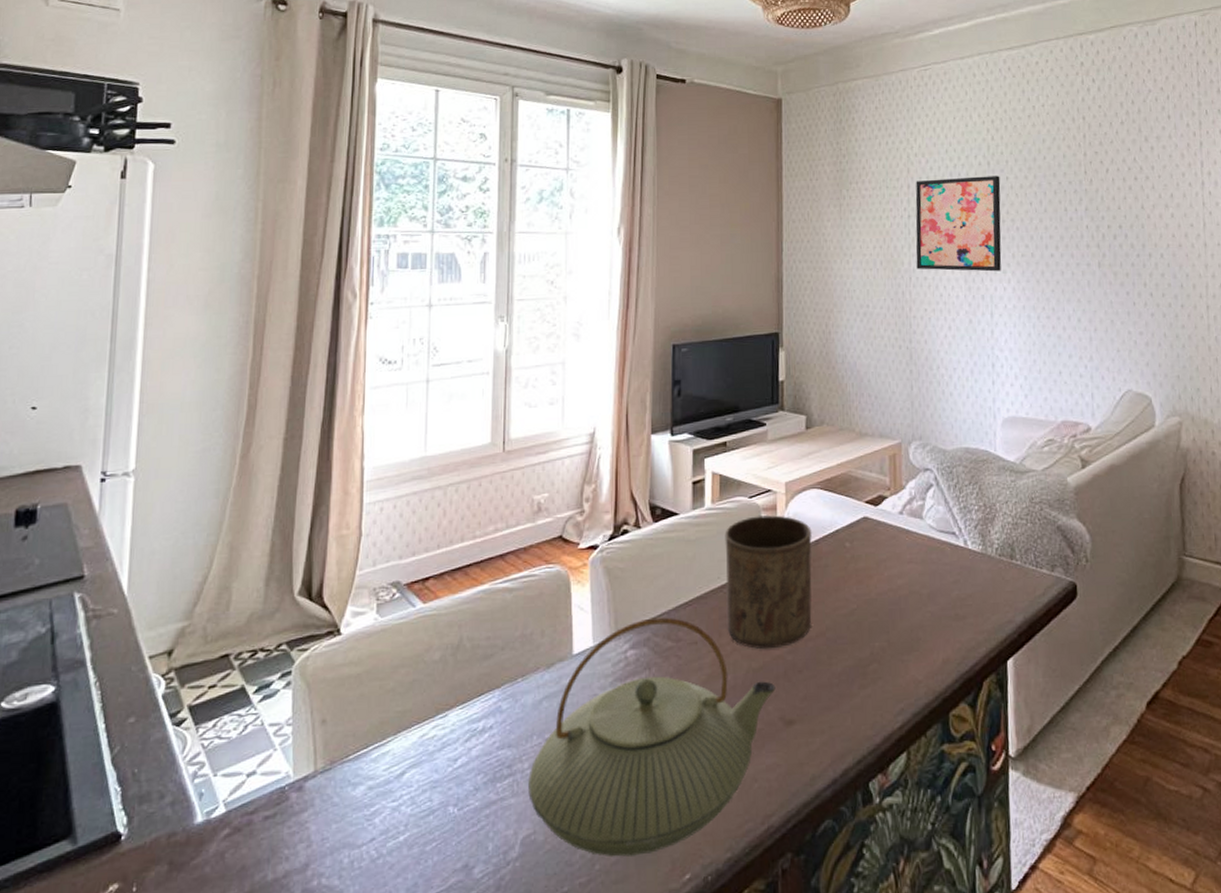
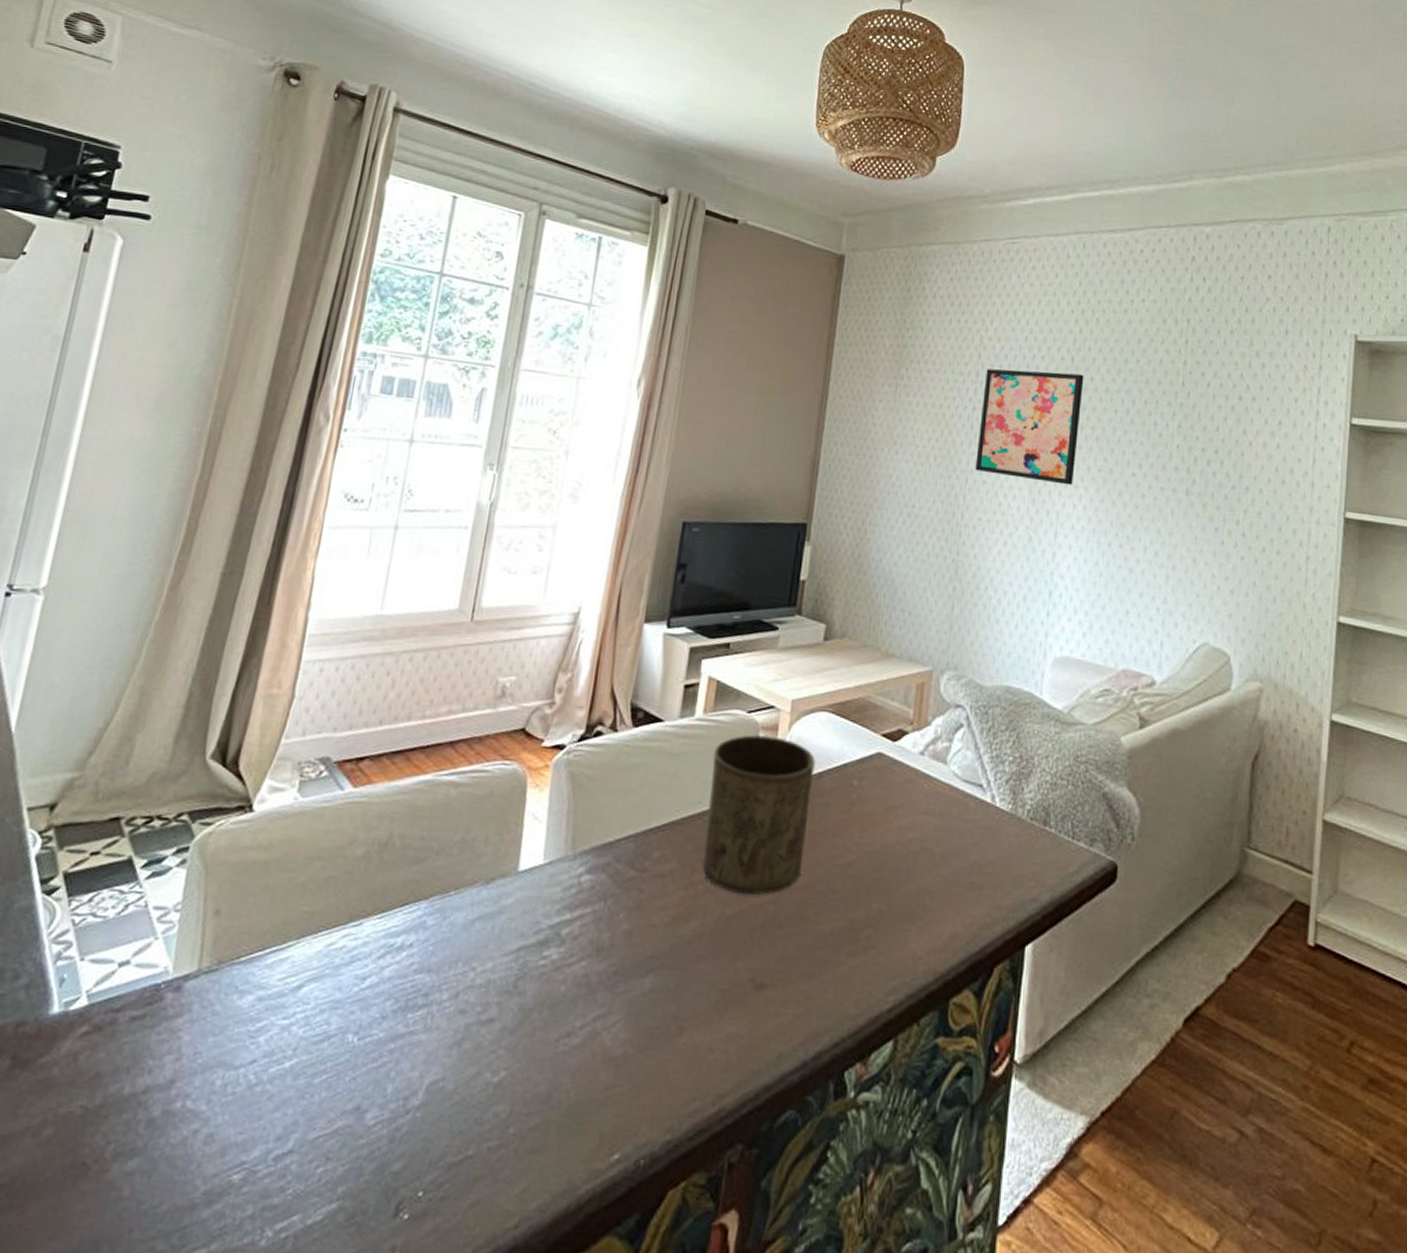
teapot: present [527,617,776,857] -> none [443,839,750,1123]

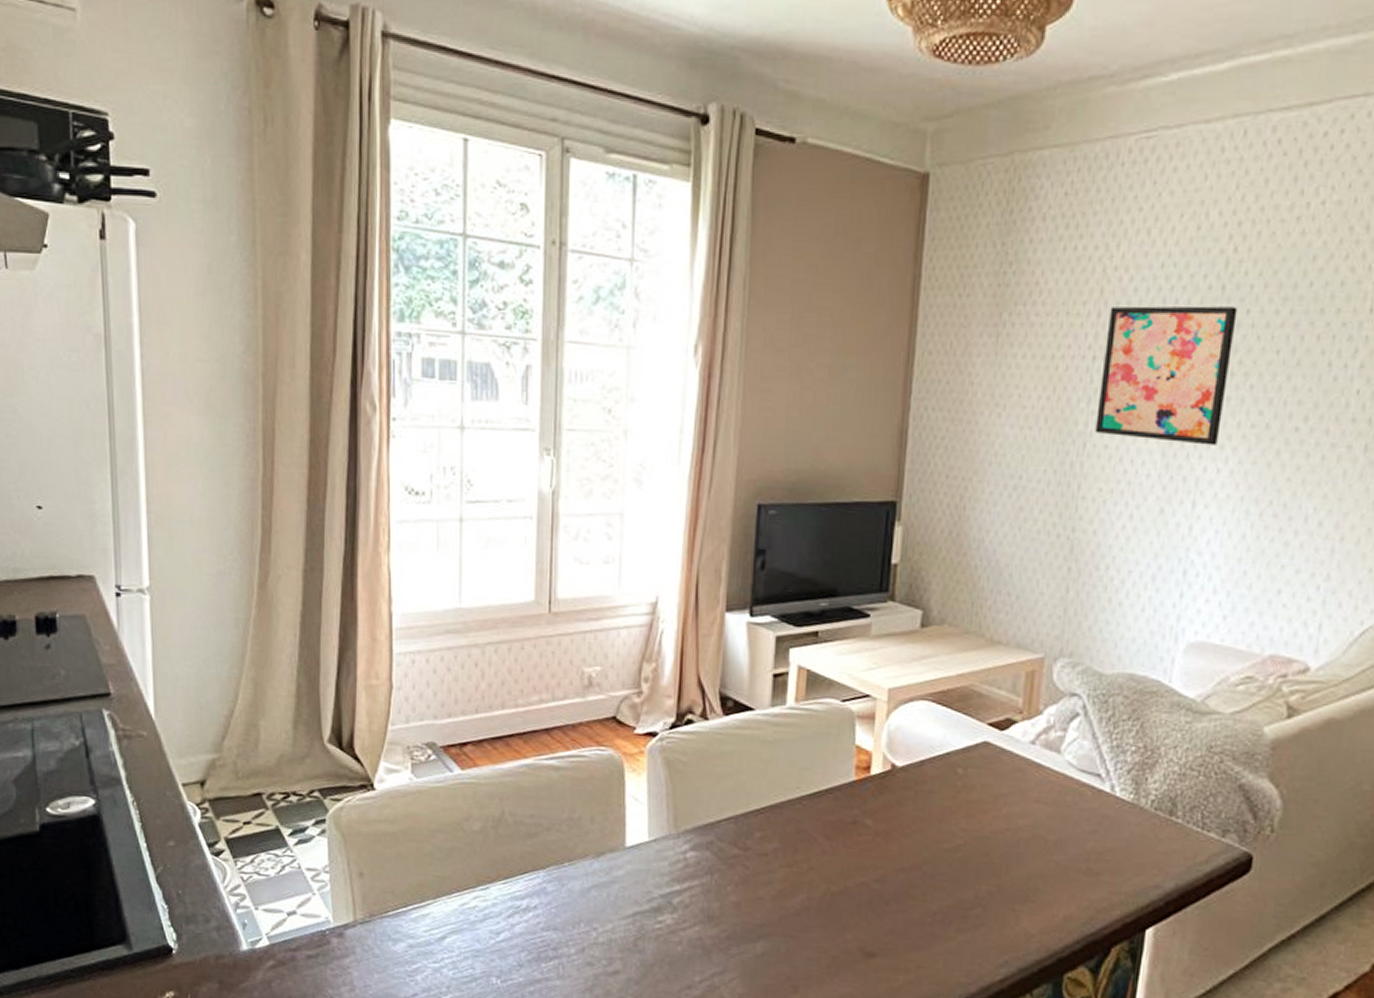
cup: present [702,734,816,895] -> none [804,723,916,874]

